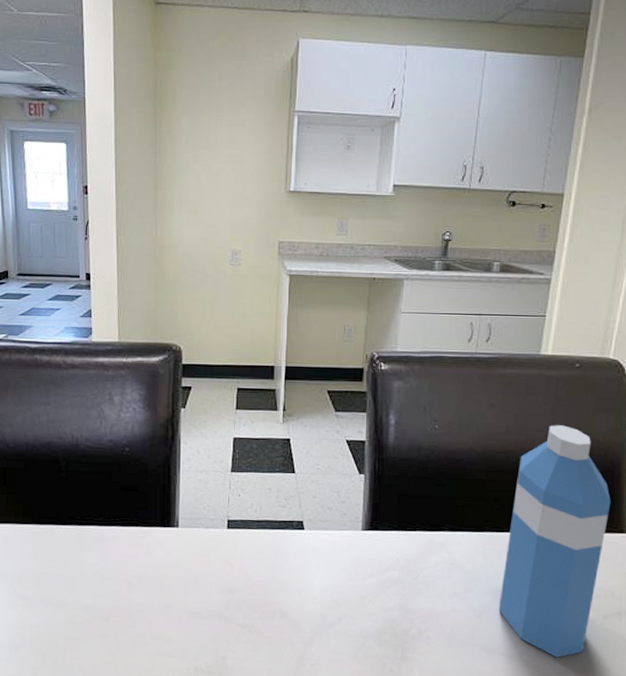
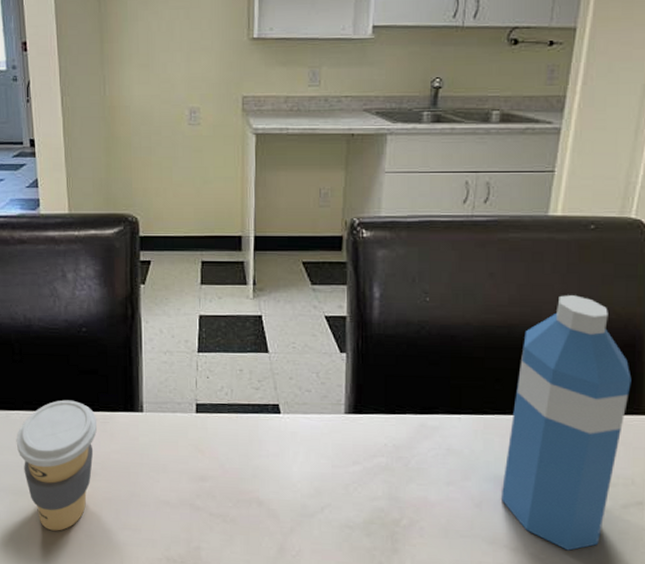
coffee cup: none [58,515,136,642] -> present [16,400,98,531]

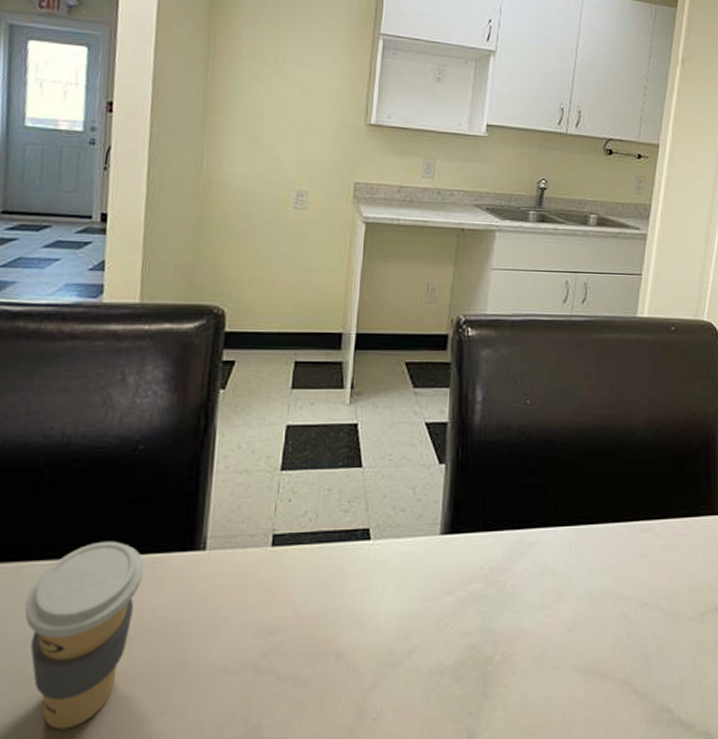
water bottle: present [500,295,632,551] -> none [592,396,707,671]

